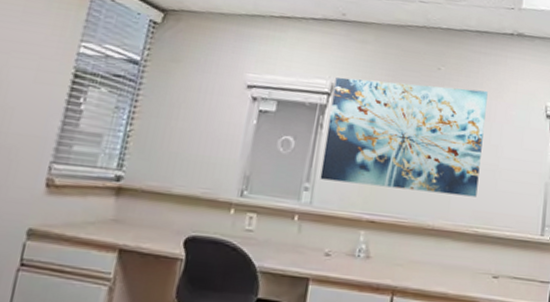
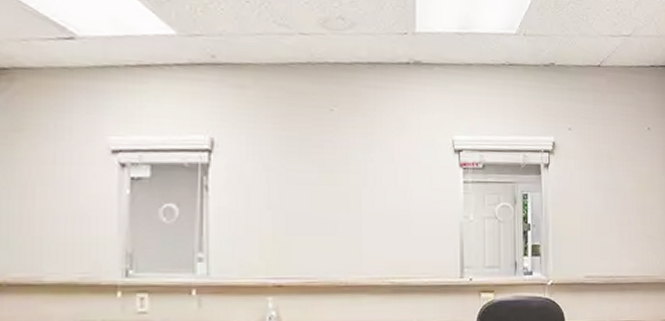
wall art: present [320,77,488,197] -> none [214,129,389,247]

